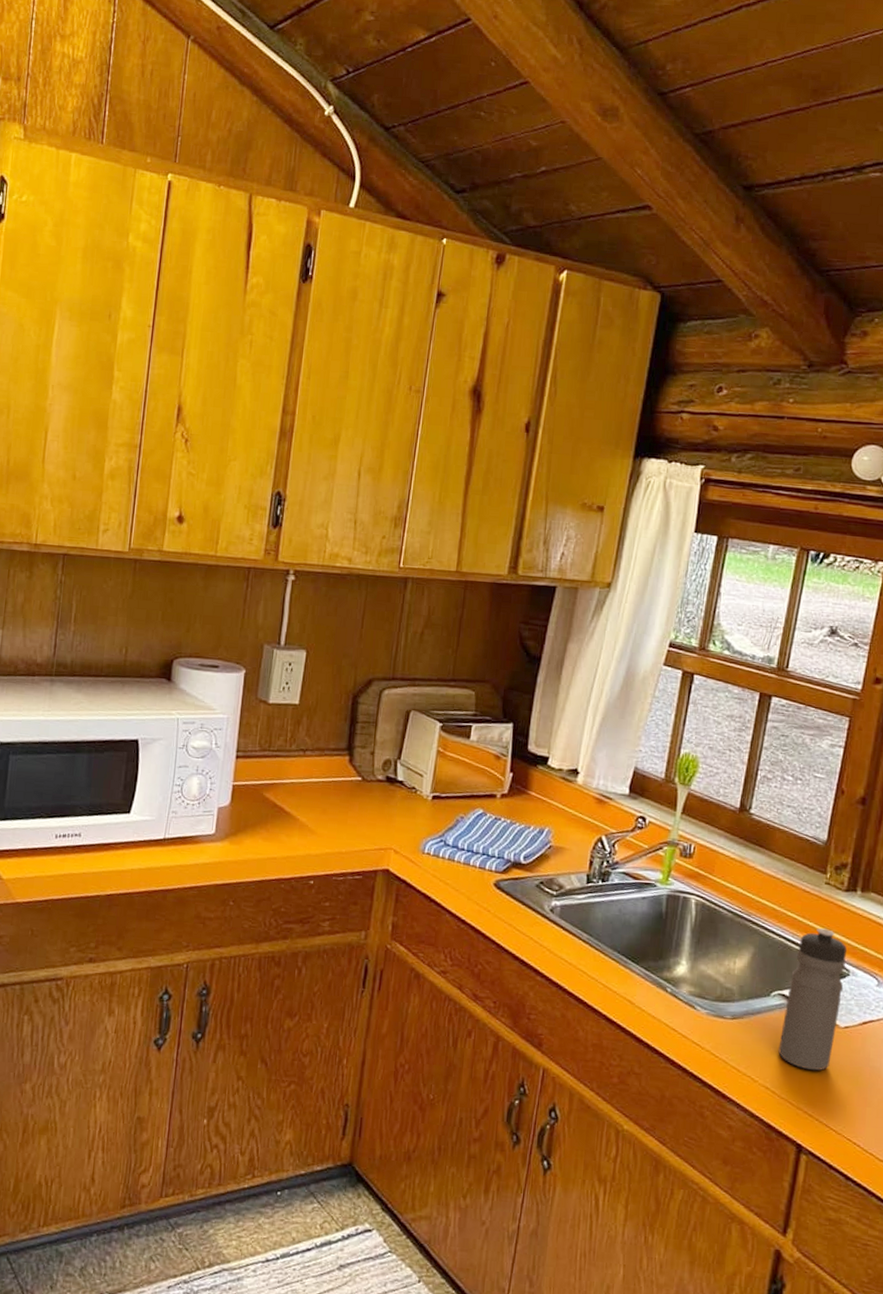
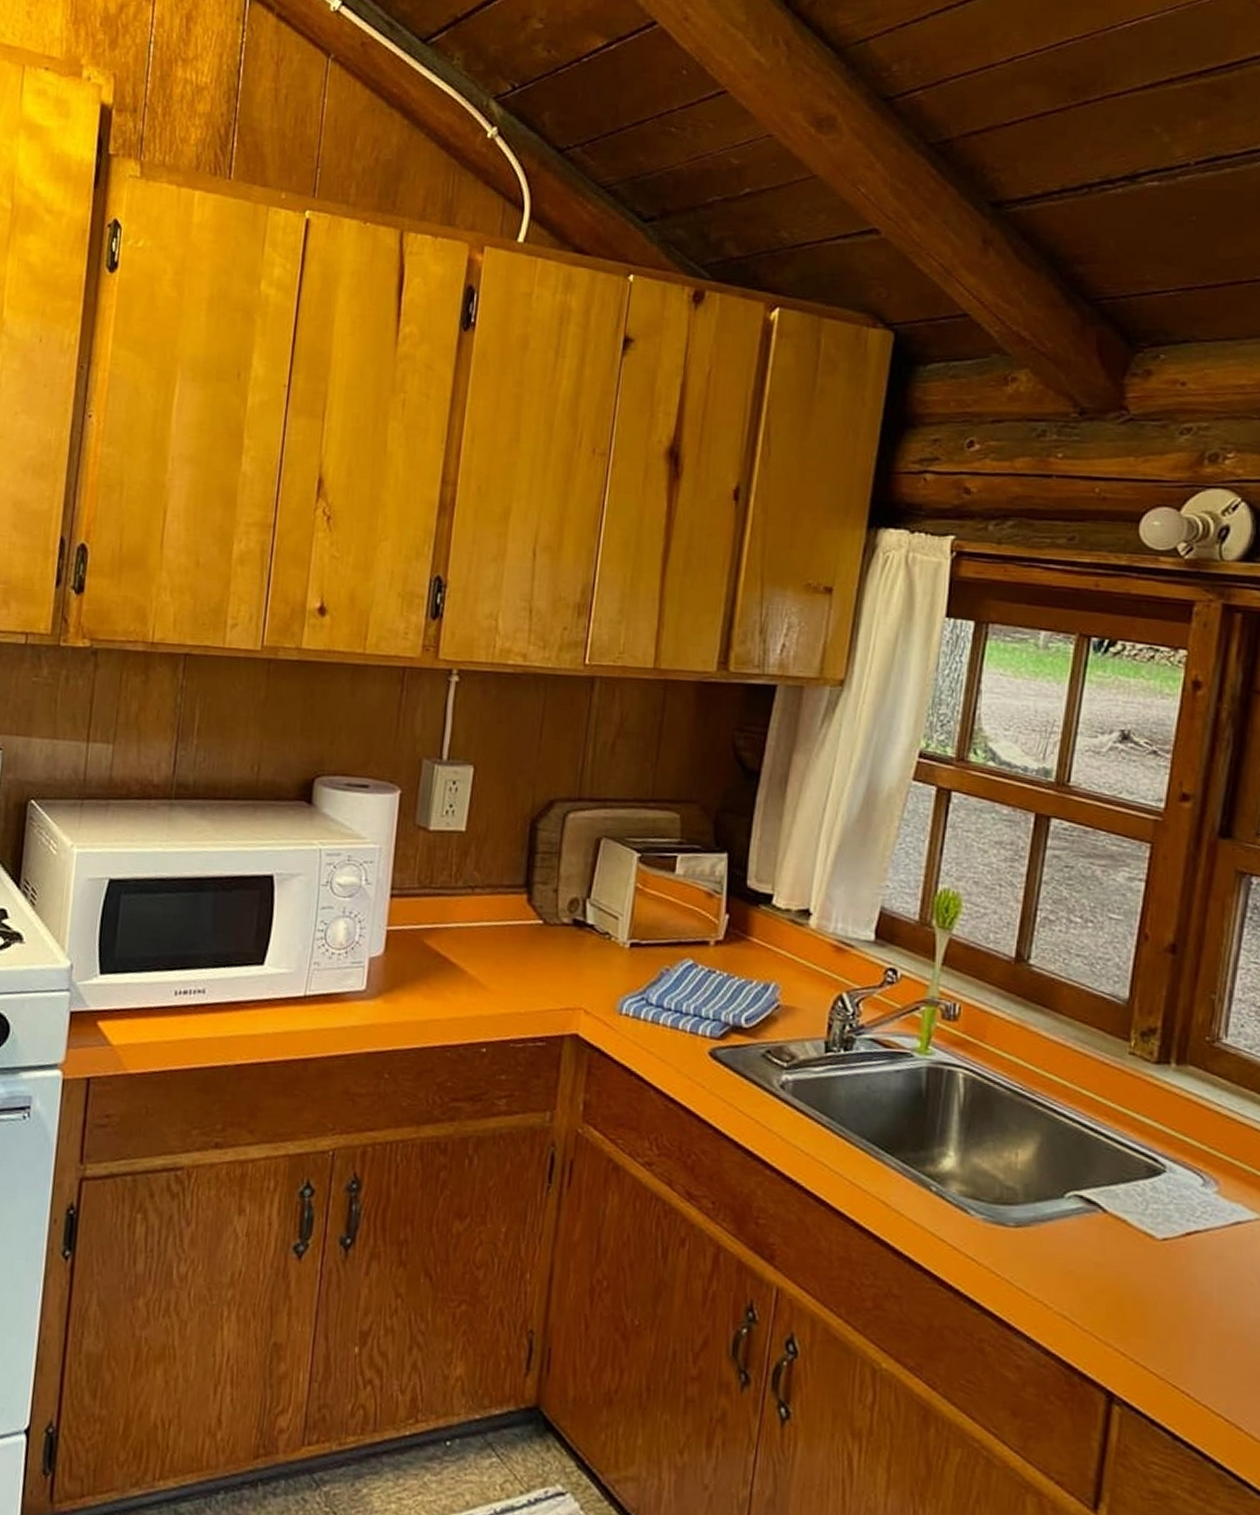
water bottle: present [778,928,848,1071] -> none [1077,1111,1162,1296]

